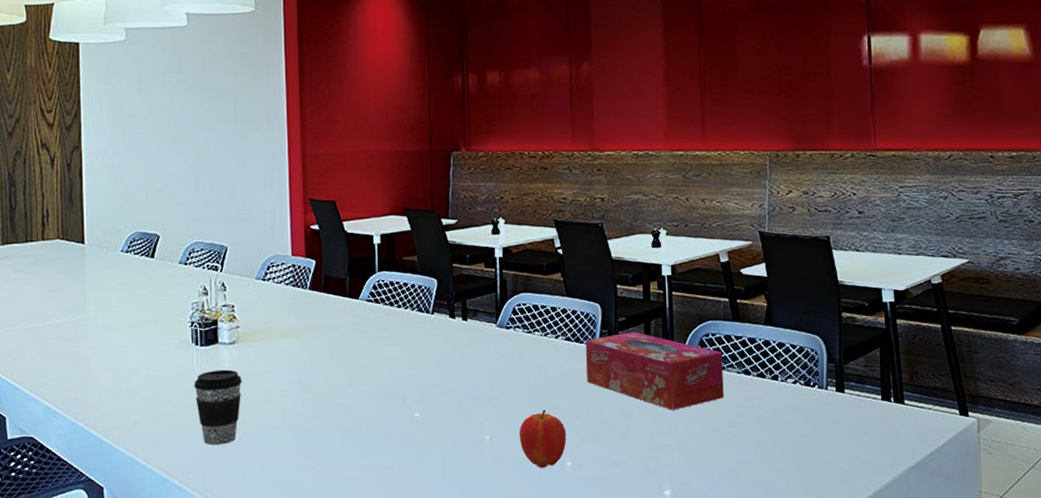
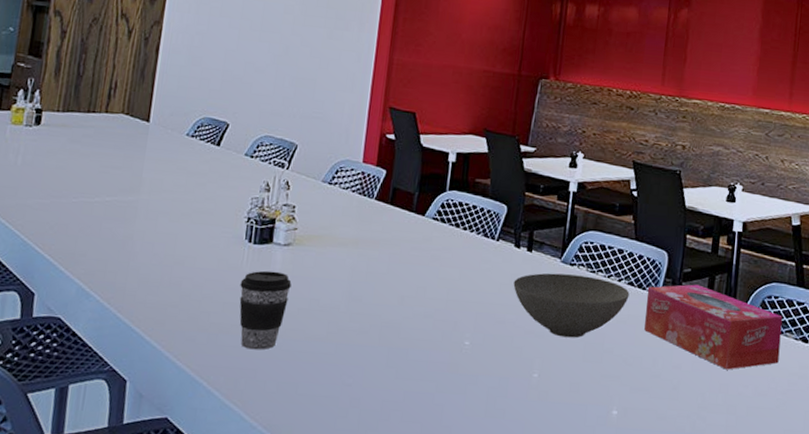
bowl: none [453,337,568,398] -> present [513,273,630,338]
apple: present [519,409,567,468] -> none [568,353,617,414]

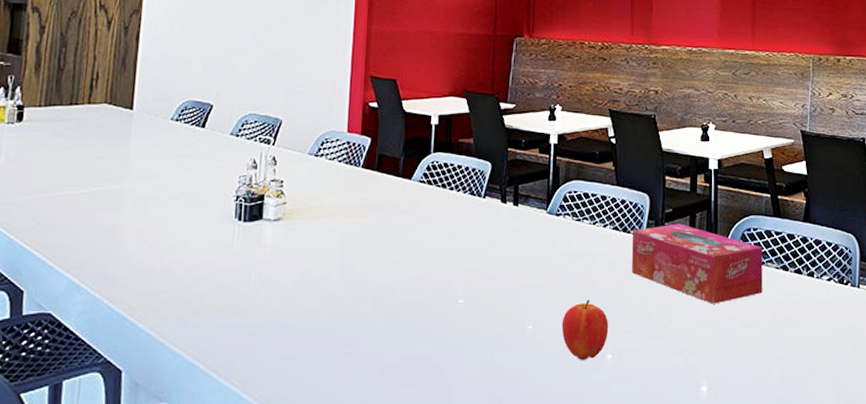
coffee cup: present [239,270,292,350] -> none [232,247,284,328]
bowl: present [513,273,630,338] -> none [502,225,615,287]
apple: none [568,353,617,414] -> present [561,299,609,360]

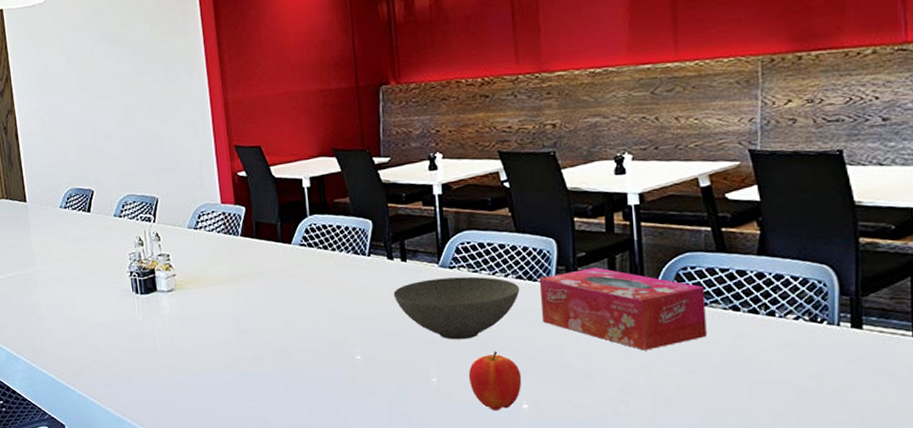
bowl: none [502,225,615,287] -> present [393,276,520,340]

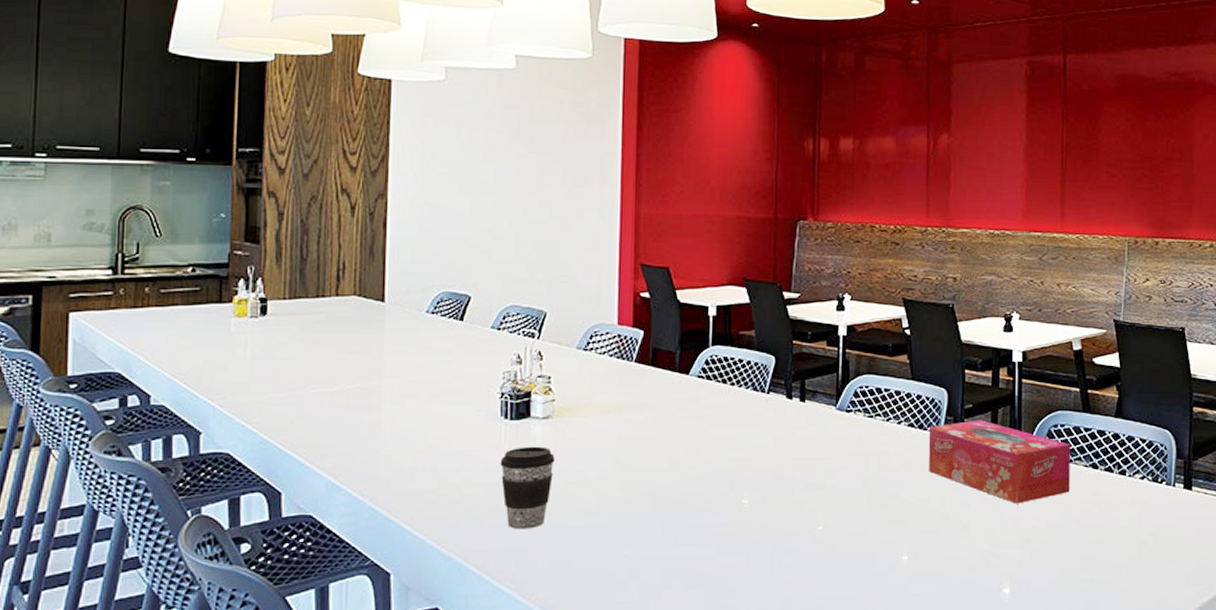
coffee cup: none [137,316,183,387] -> present [500,446,555,530]
bowl: present [393,276,520,340] -> none [788,422,910,487]
apple: present [468,351,522,410] -> none [854,499,905,562]

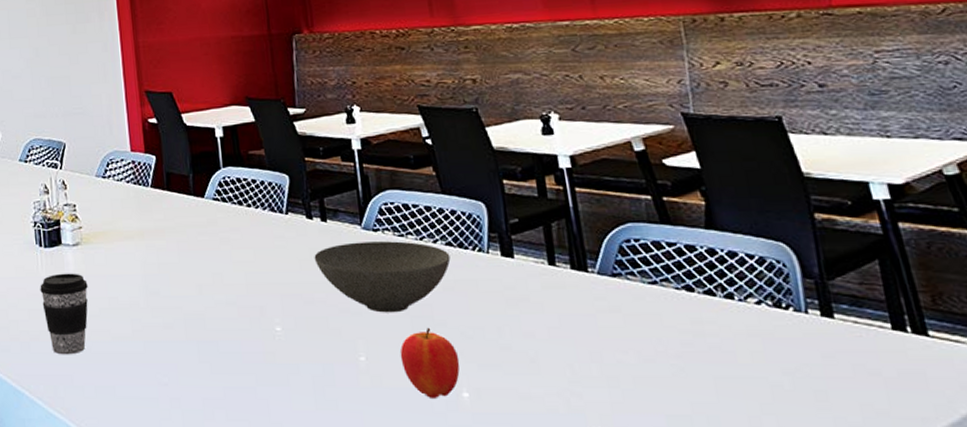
bowl: none [788,422,910,487] -> present [314,241,451,313]
apple: none [854,499,905,562] -> present [399,327,460,398]
tissue box: present [928,420,1071,504] -> none [470,236,661,334]

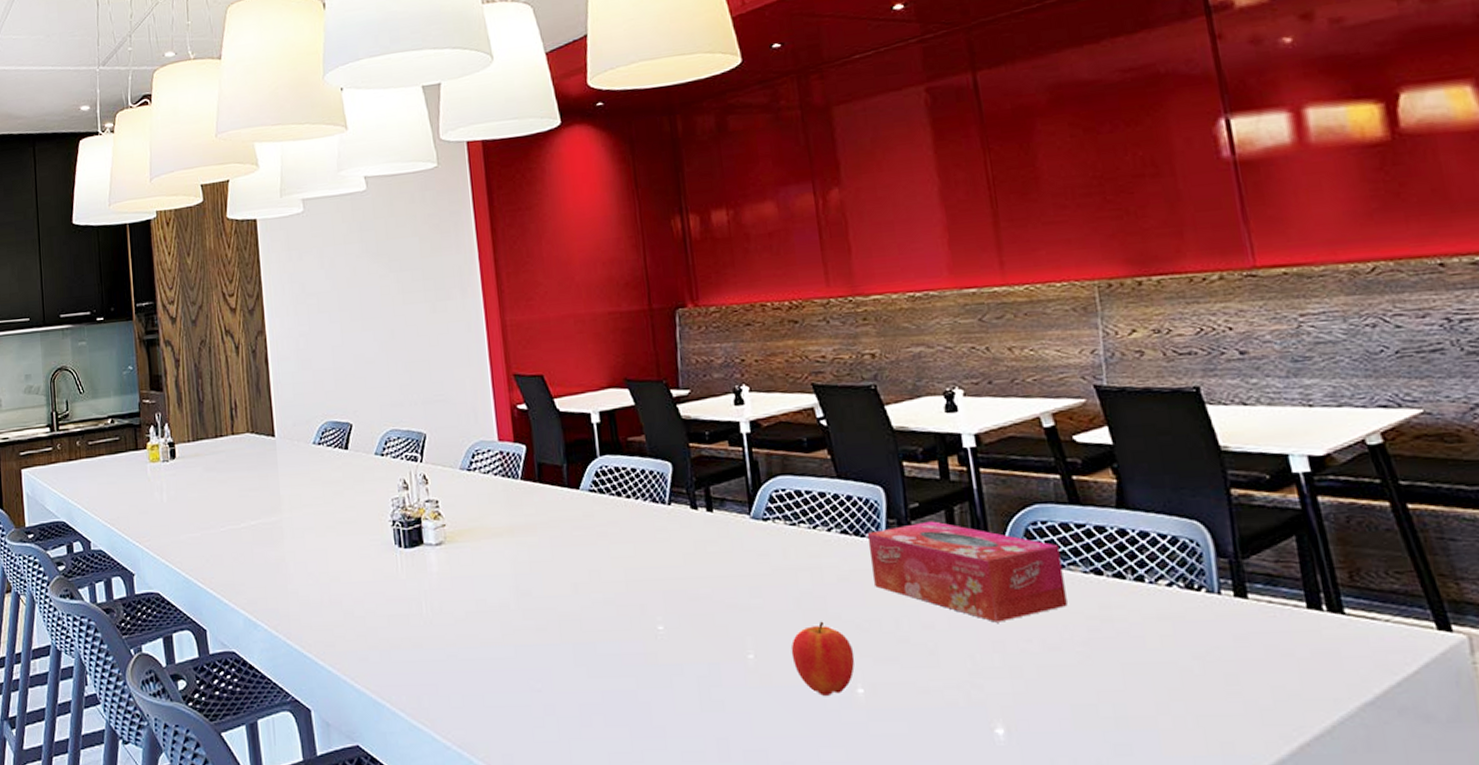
coffee cup: present [40,273,88,355] -> none [400,574,454,663]
bowl: present [314,241,451,313] -> none [699,530,846,607]
tissue box: none [470,236,661,334] -> present [867,521,1068,623]

